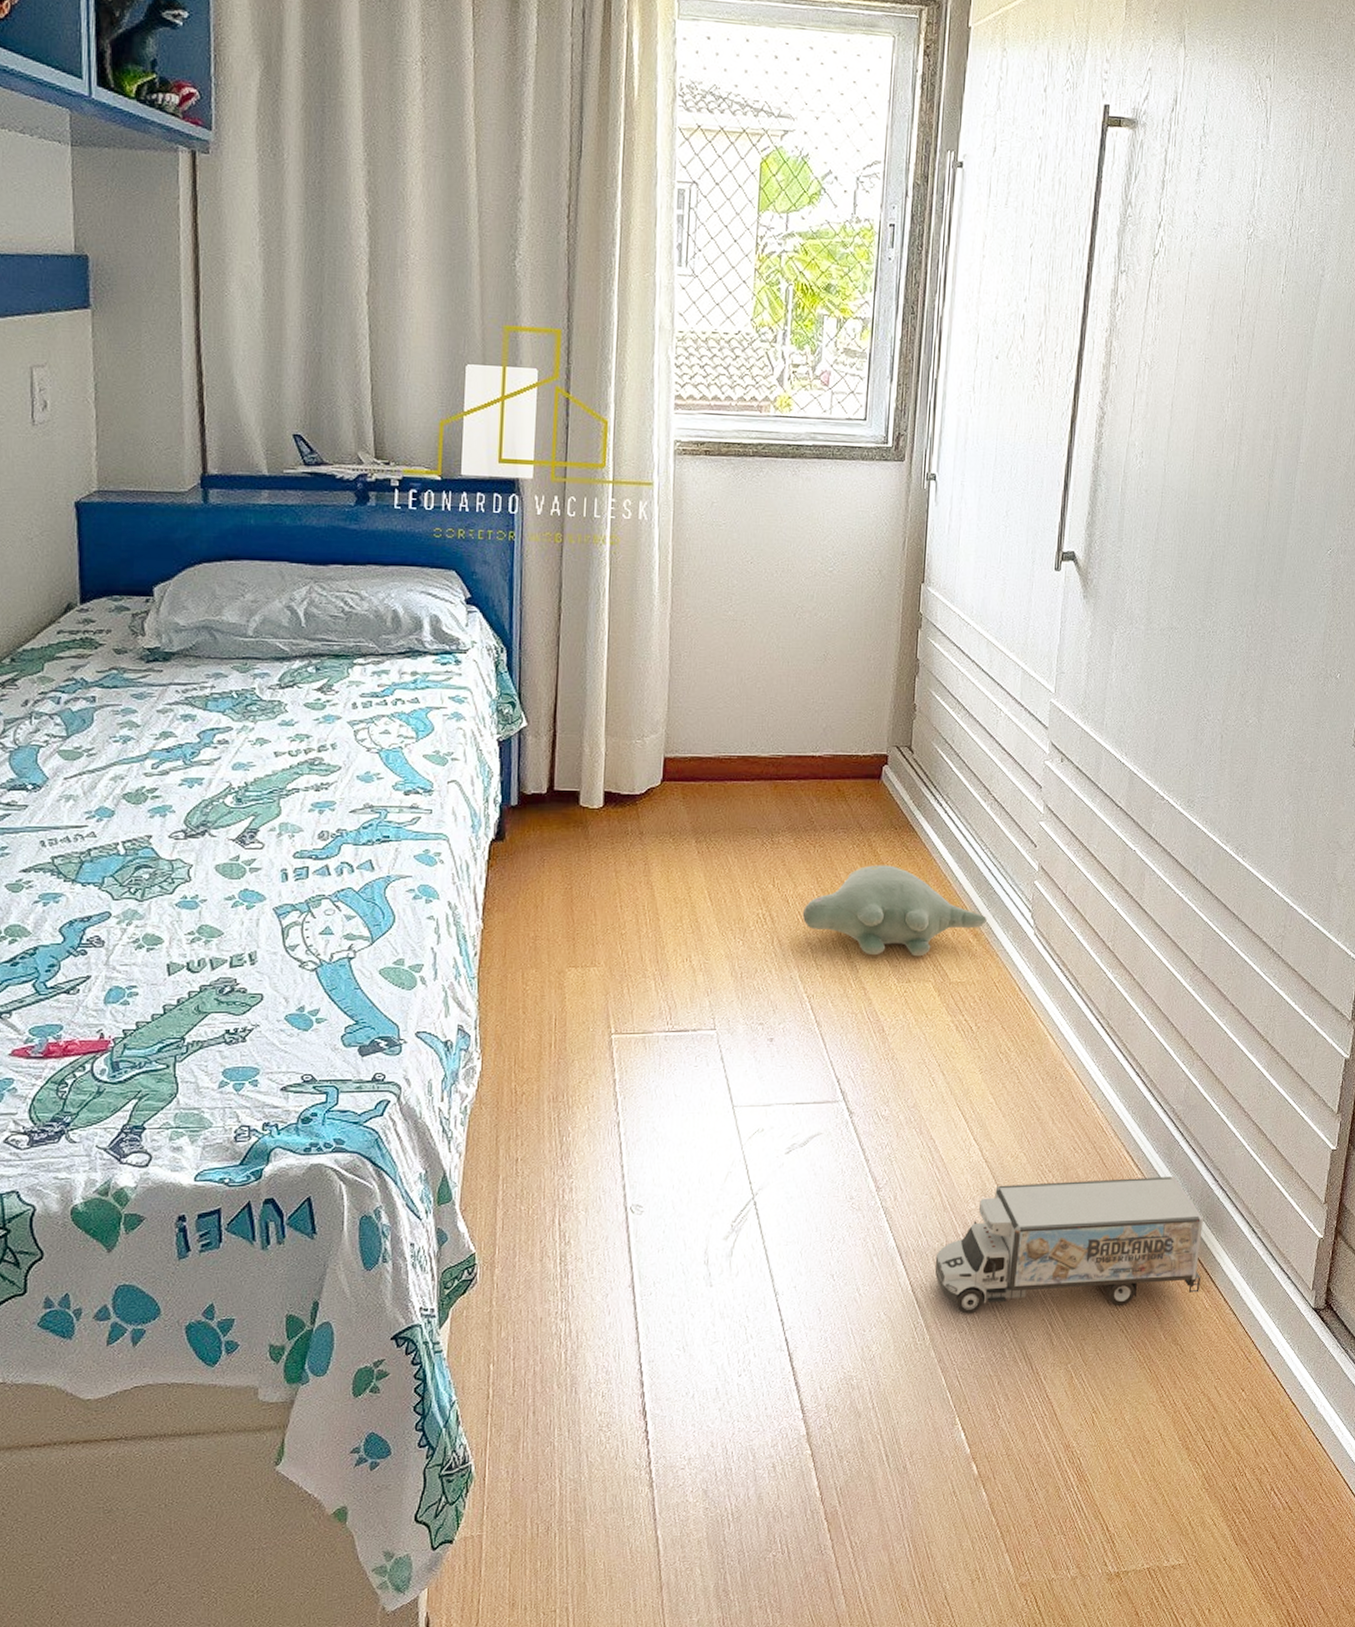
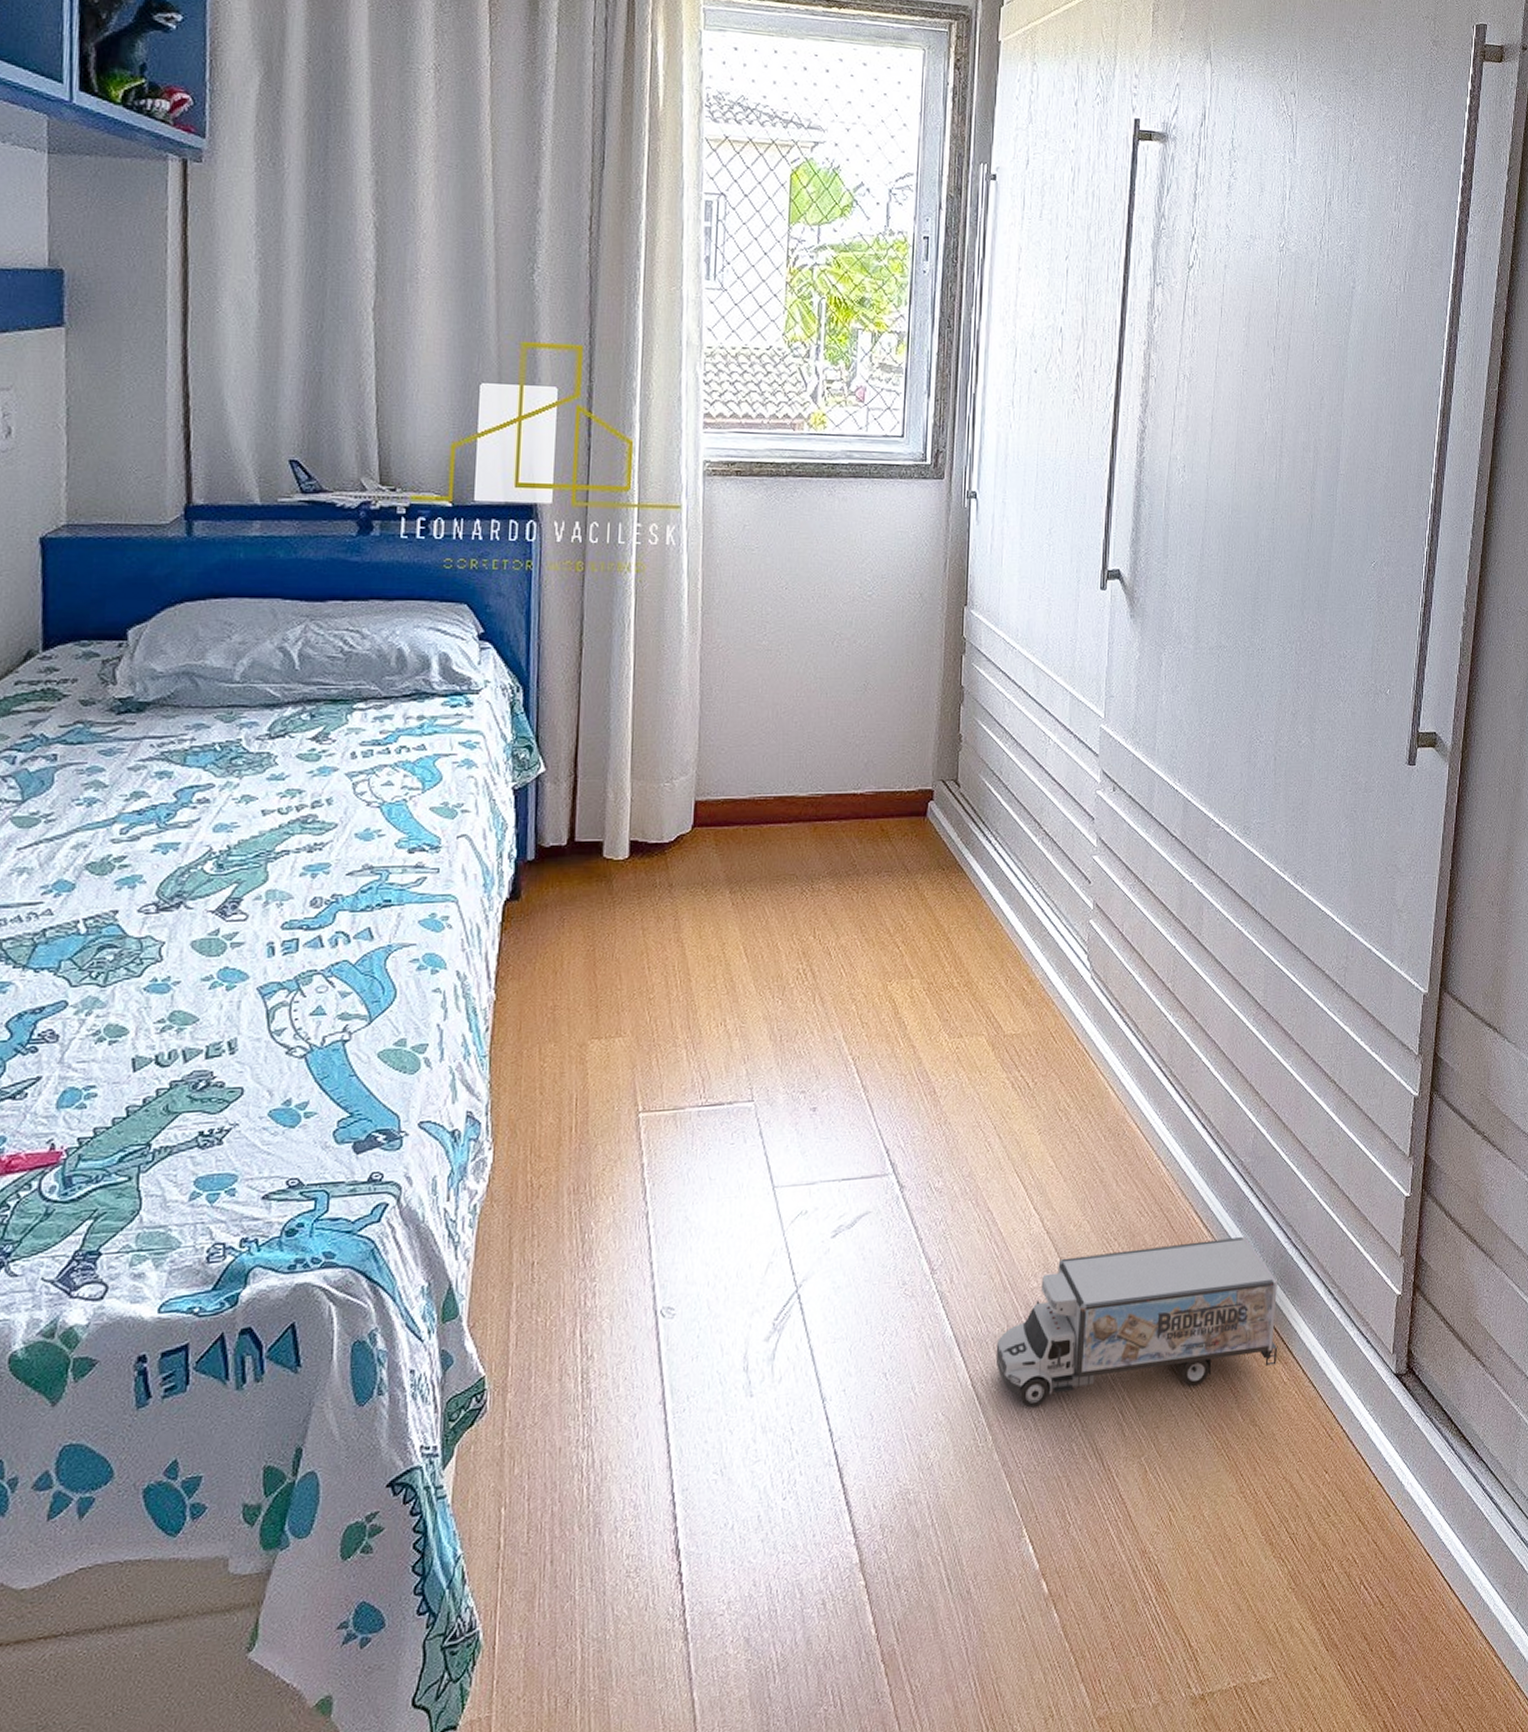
plush toy: present [802,865,987,957] -> none [845,909,1041,1009]

